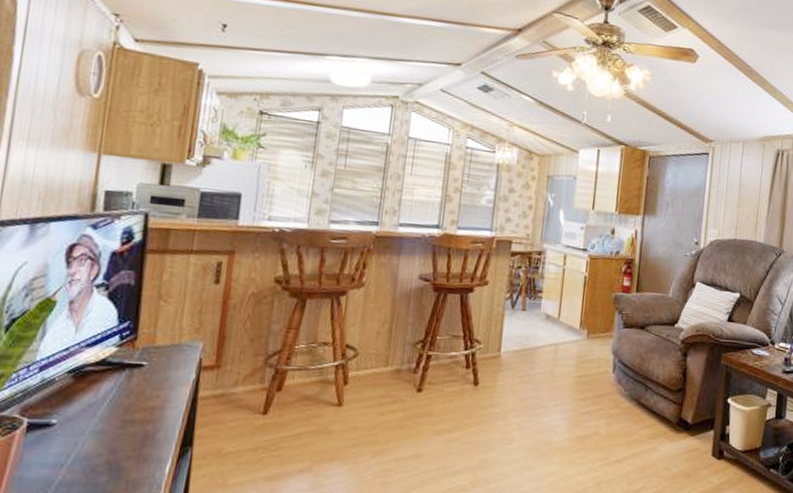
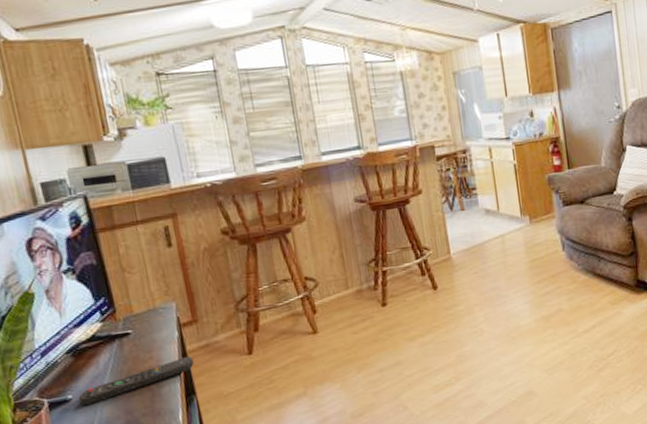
remote control: none [62,402,202,435] -> present [78,356,194,406]

